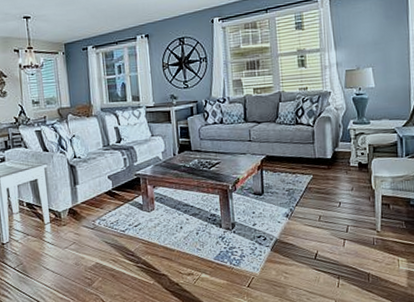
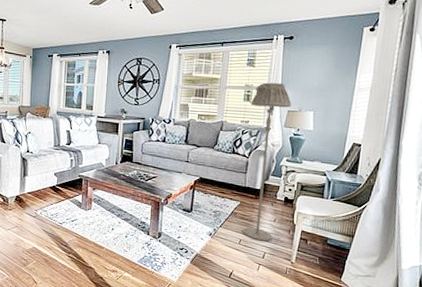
floor lamp: none [306,43,354,214] -> present [243,82,292,242]

